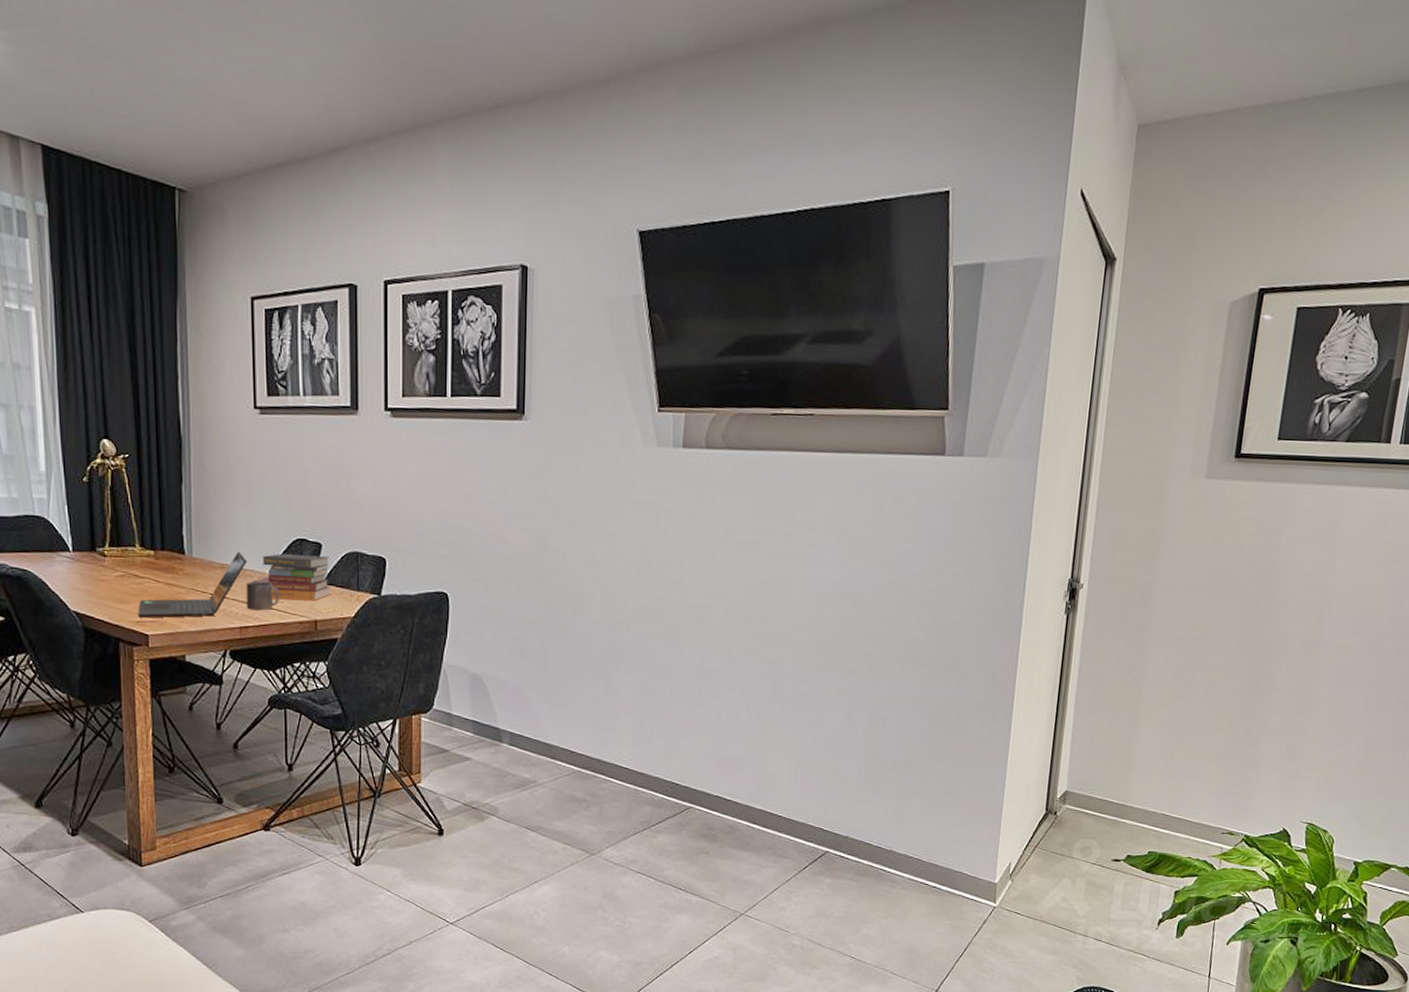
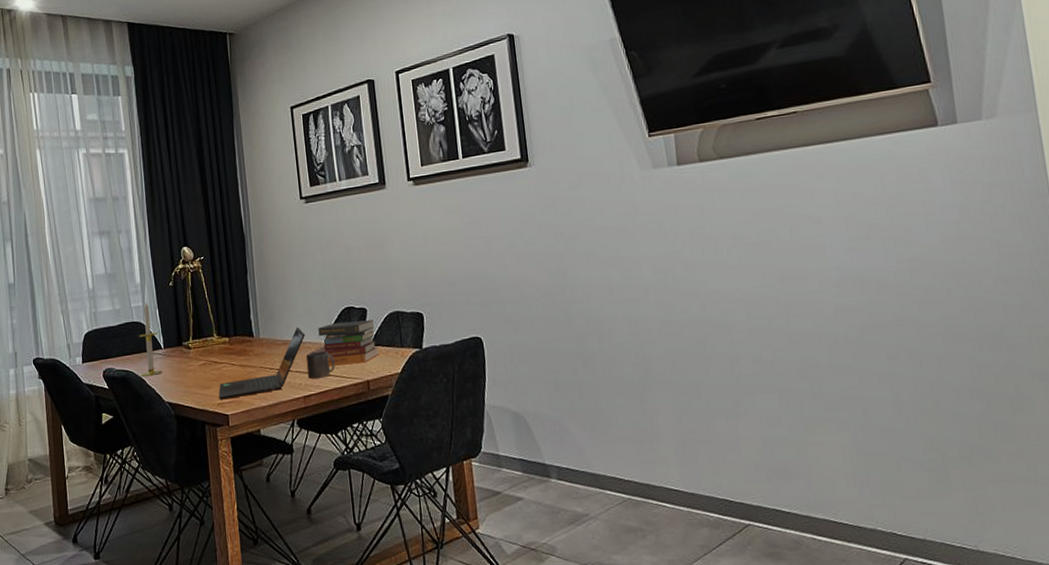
candle: none [41,495,70,580] -> present [139,302,163,377]

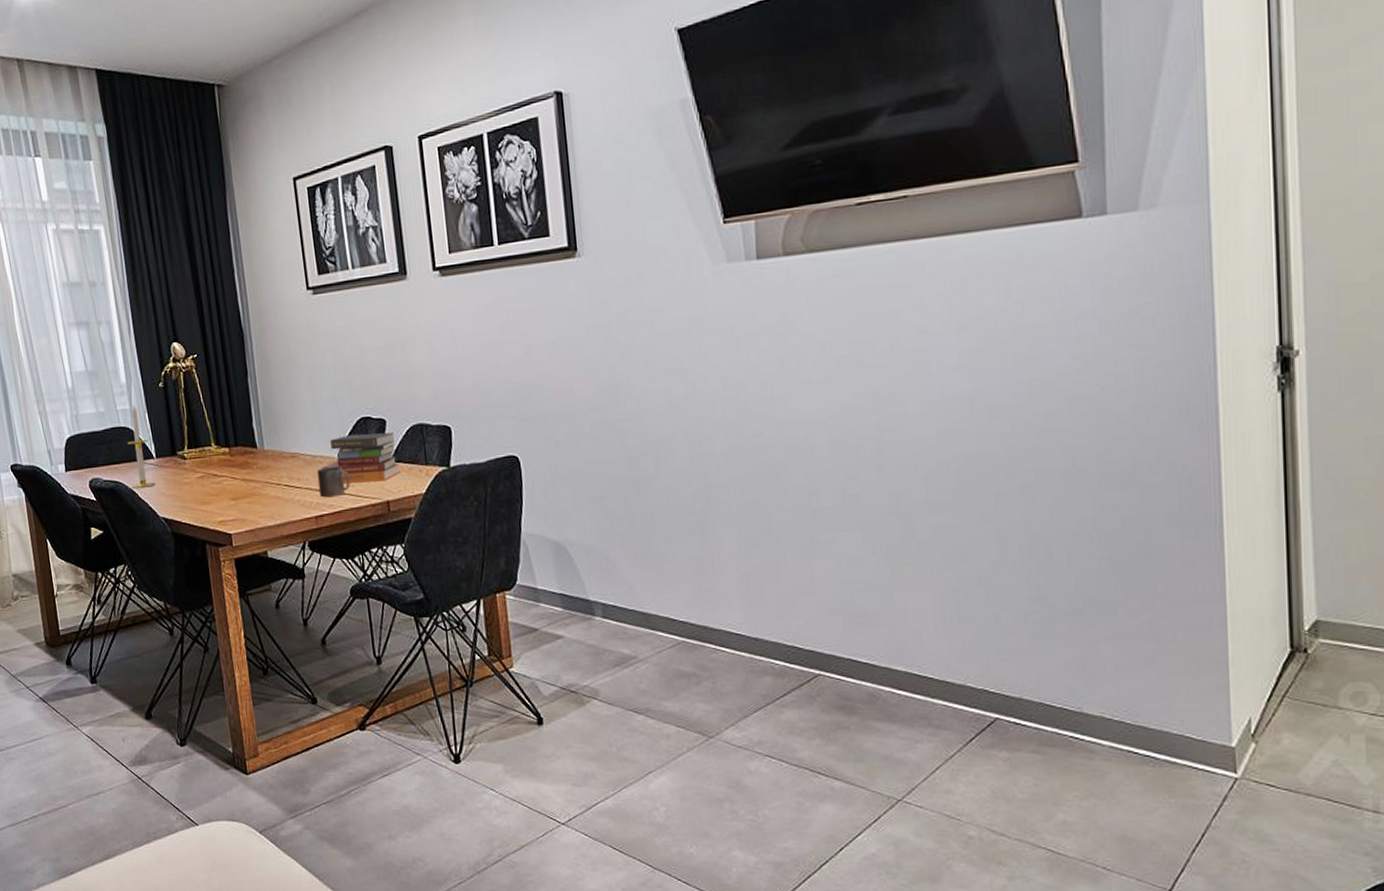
laptop: present [218,326,306,400] -> none [219,438,316,517]

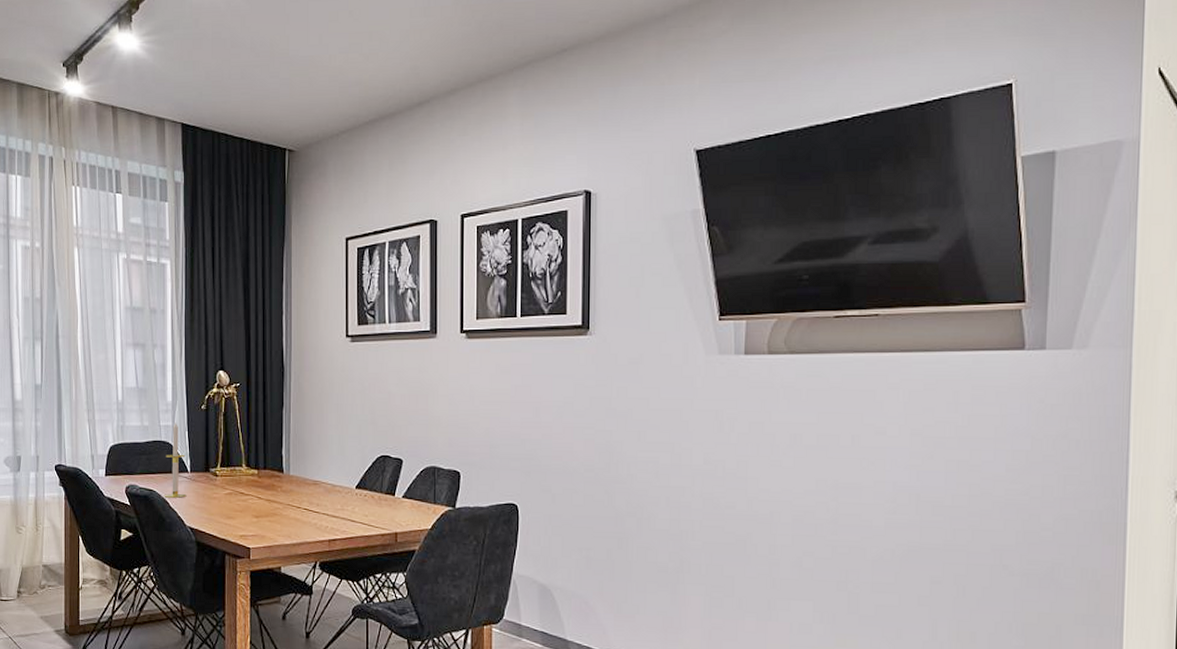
mug: present [316,467,351,498] -> none [335,497,364,524]
books: present [321,432,400,484] -> none [340,469,410,514]

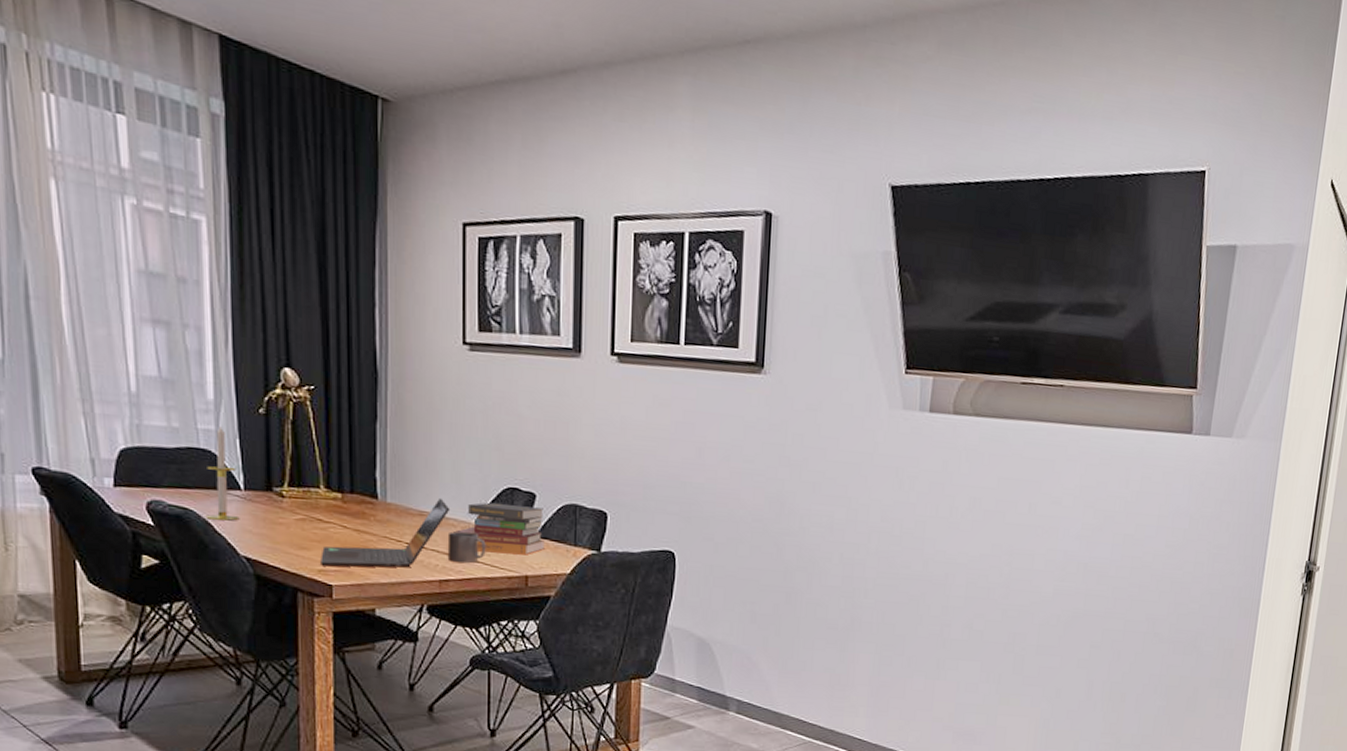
laptop: none [242,468,337,532] -> present [321,497,450,568]
mug: none [335,497,364,524] -> present [447,531,486,564]
books: none [340,469,410,514] -> present [454,502,545,555]

